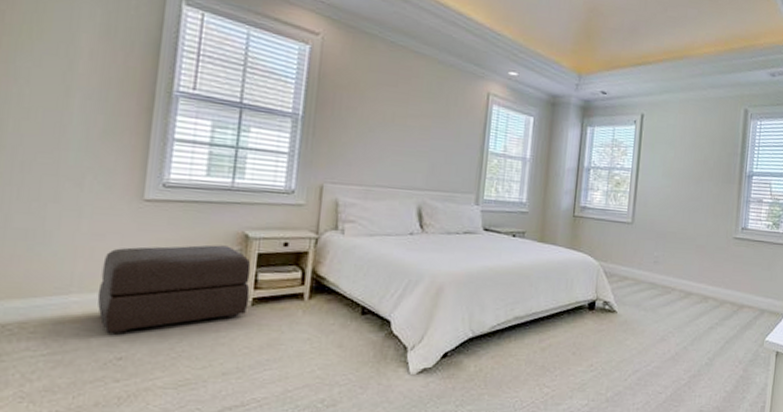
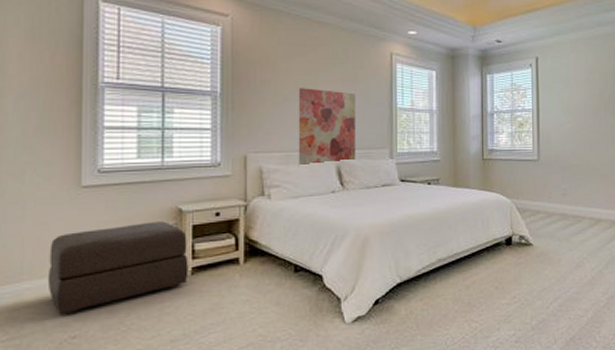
wall art: none [377,119,446,204] -> present [298,88,356,167]

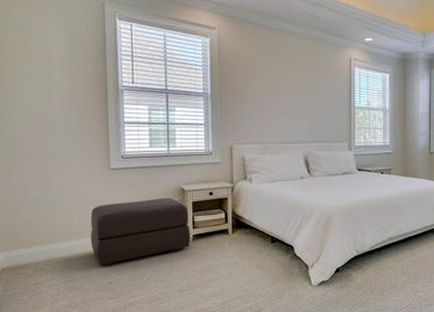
wall art: present [298,88,356,167] -> none [272,89,320,157]

